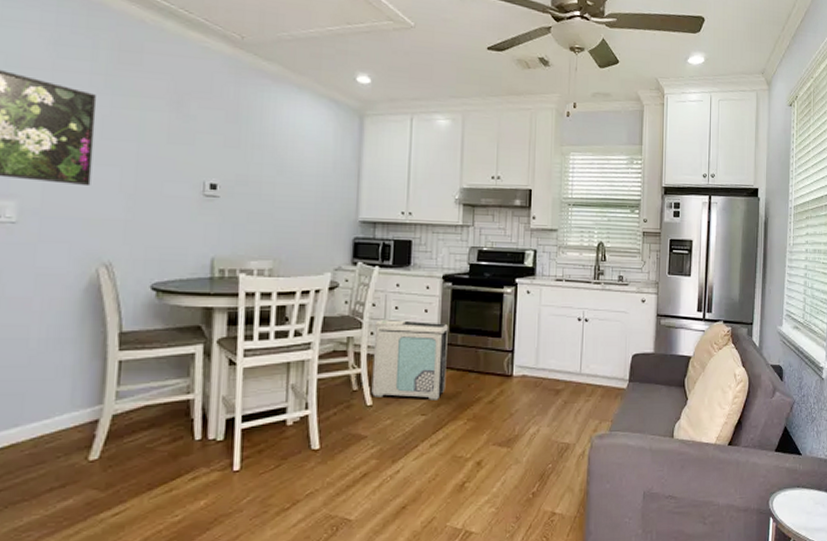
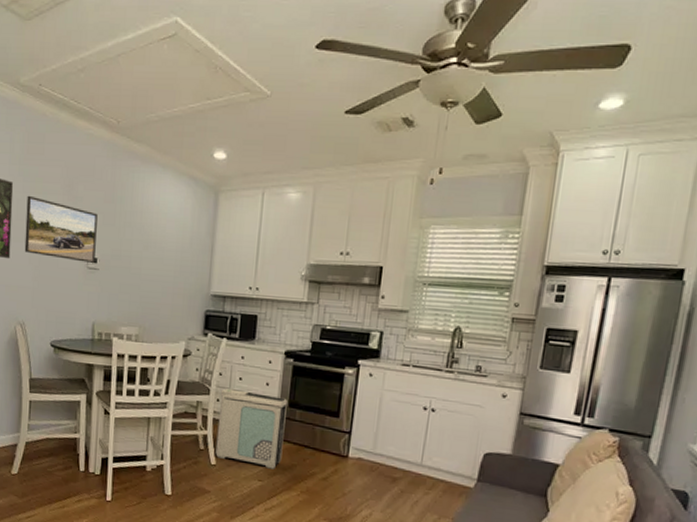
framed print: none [112,111,217,191] -> present [24,195,98,264]

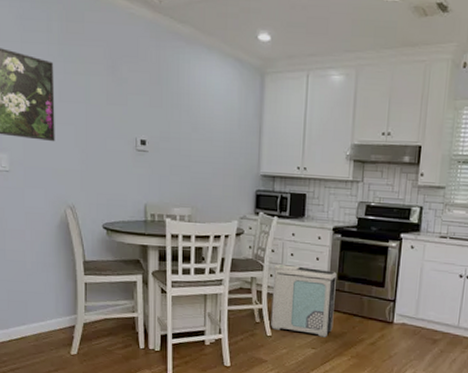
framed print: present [24,195,98,264] -> none [69,76,144,146]

